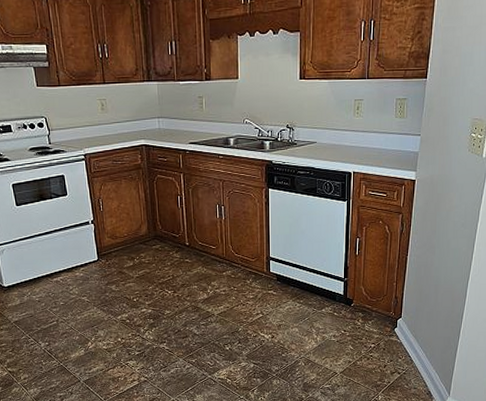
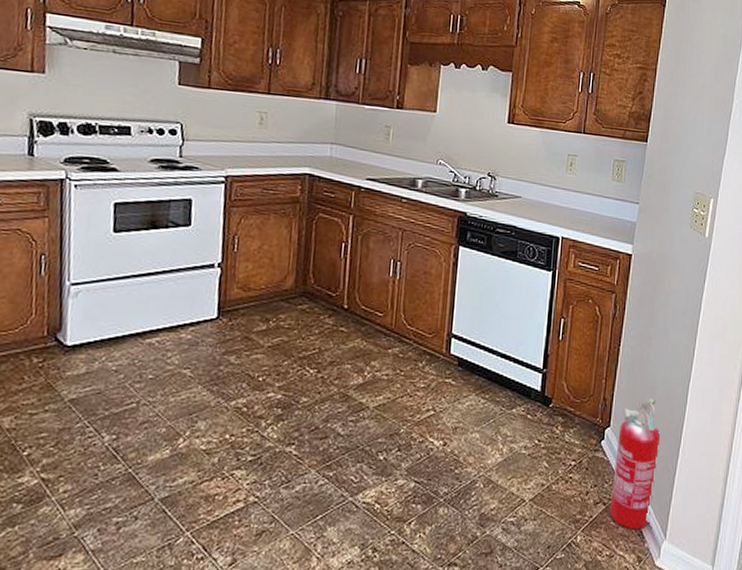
fire extinguisher: none [404,294,444,390] -> present [610,398,661,530]

